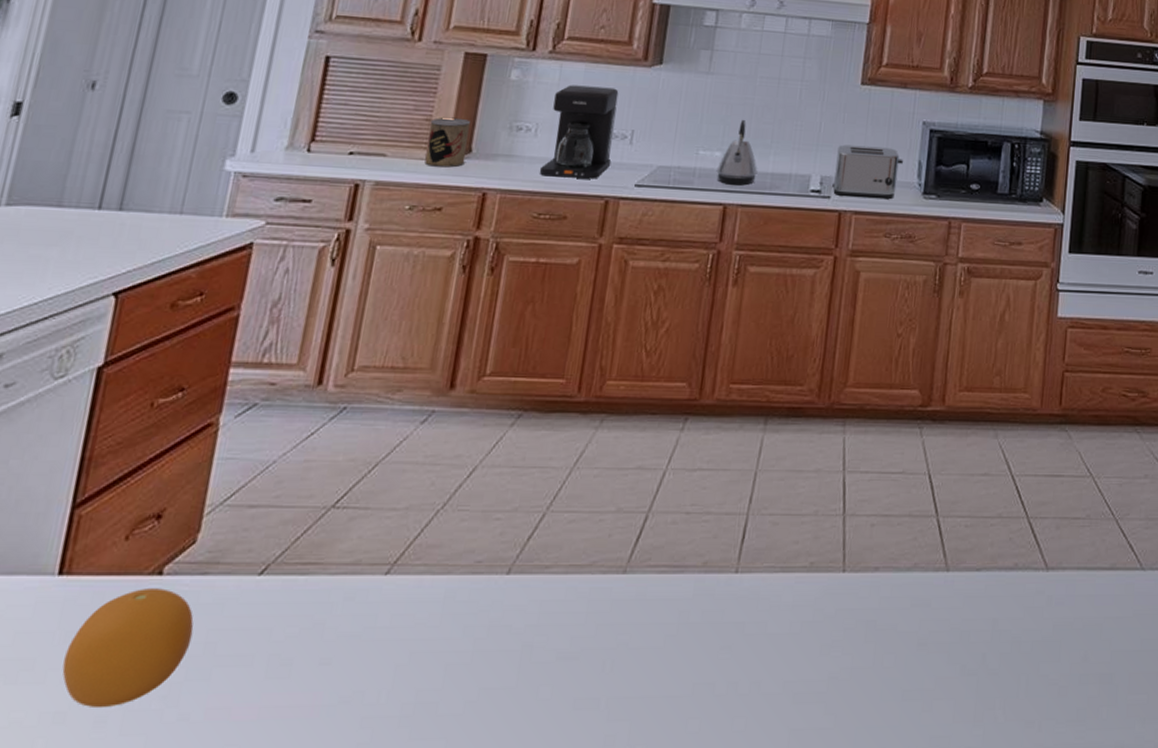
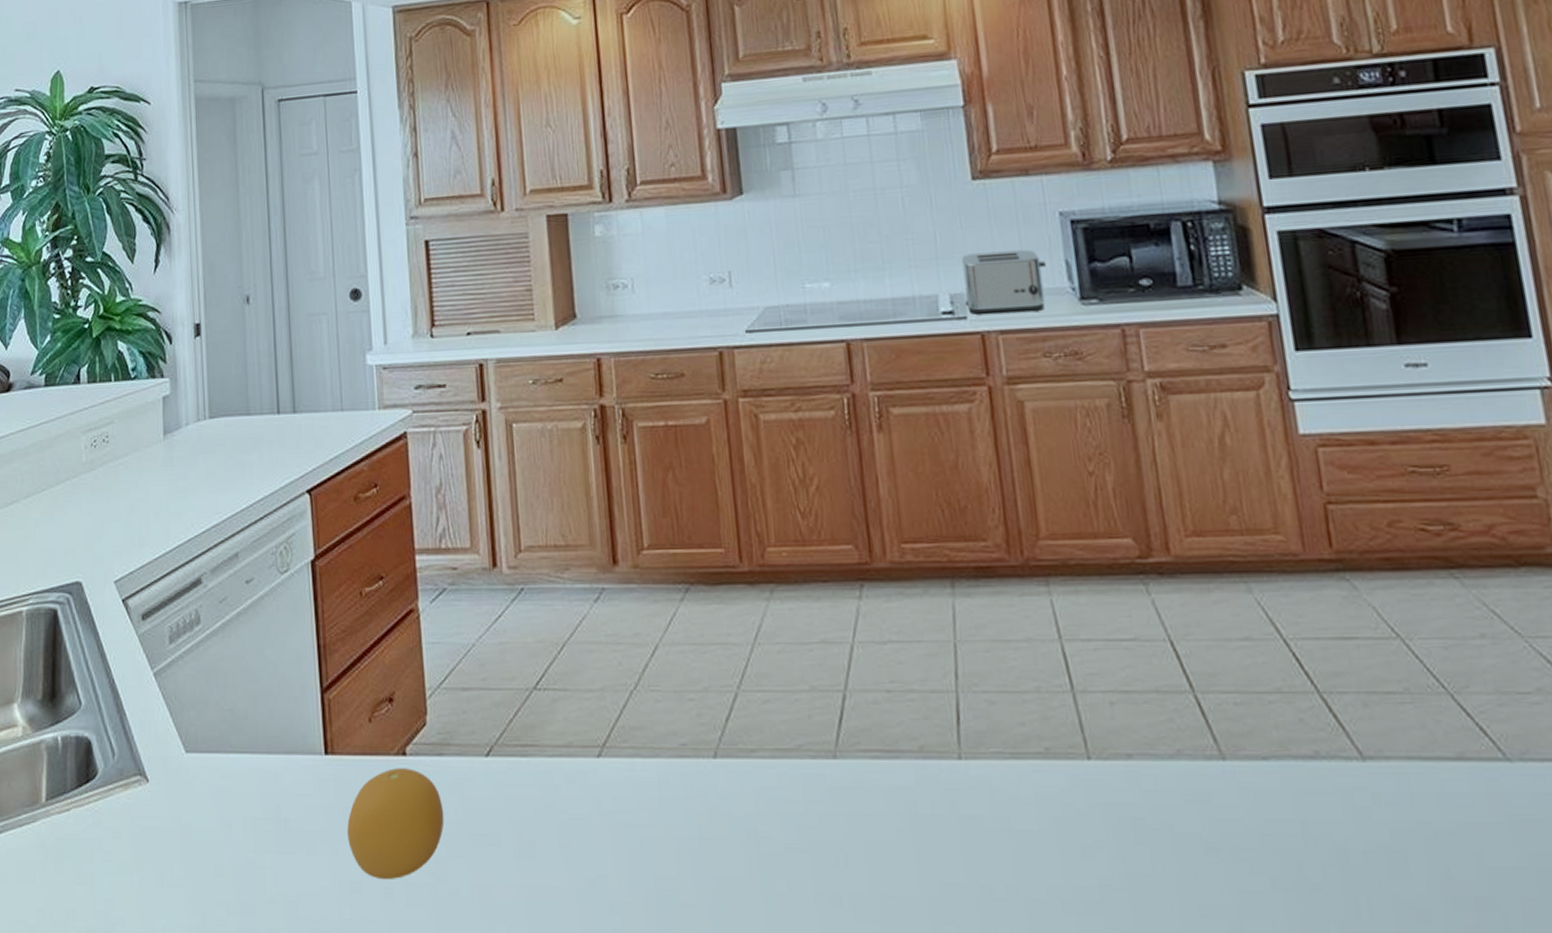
tin can: present [424,117,470,169] -> none [531,283,573,339]
coffee maker: present [539,85,619,179] -> none [642,228,716,334]
kettle: present [716,119,758,186] -> none [828,241,876,319]

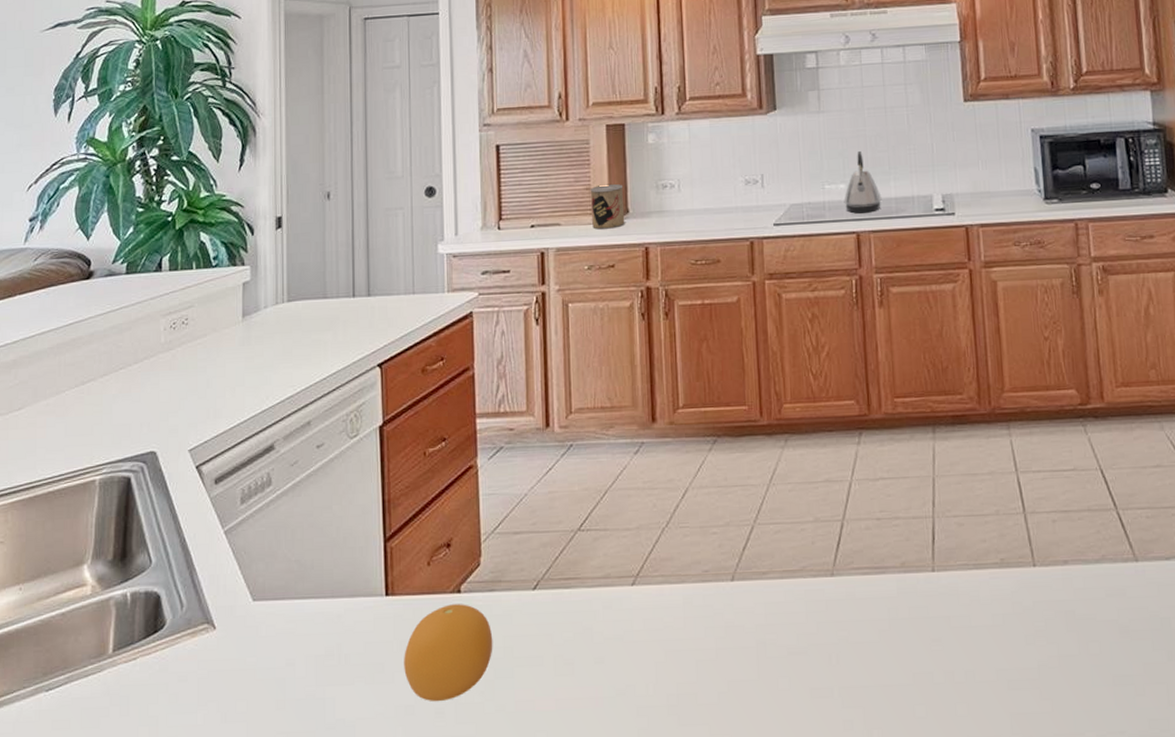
tin can: none [531,283,573,339] -> present [590,183,625,231]
kettle: none [828,241,876,319] -> present [844,150,882,215]
toaster: present [962,249,1047,316] -> none [953,159,1020,212]

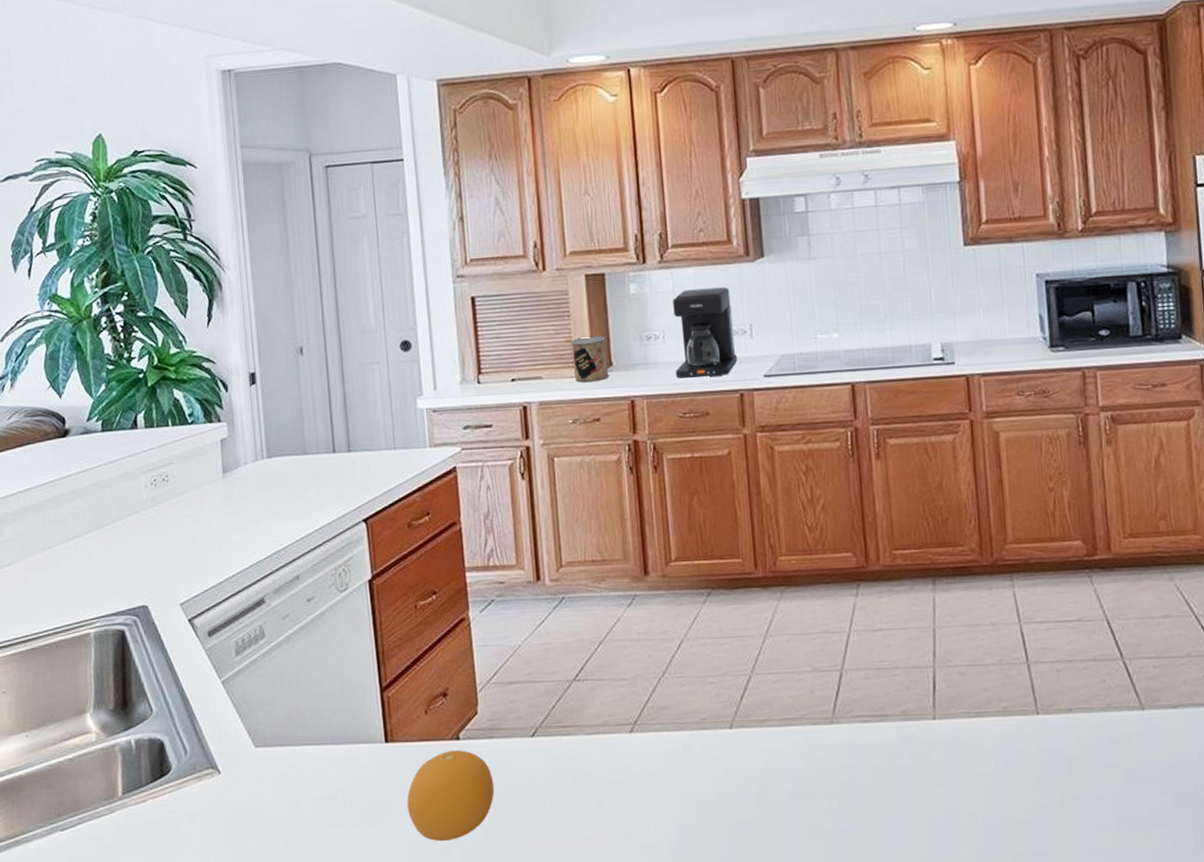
coffee maker: none [688,138,749,226] -> present [673,287,738,378]
kettle: present [844,150,882,215] -> none [837,298,878,365]

